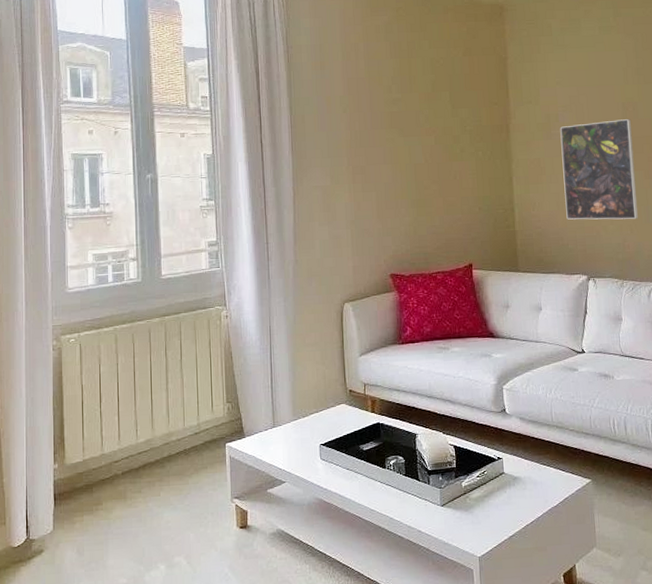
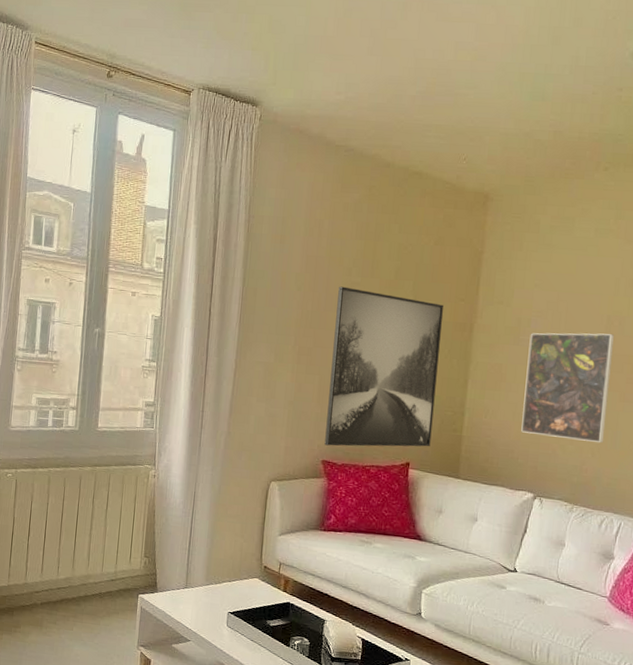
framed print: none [382,104,489,259] -> present [324,286,443,447]

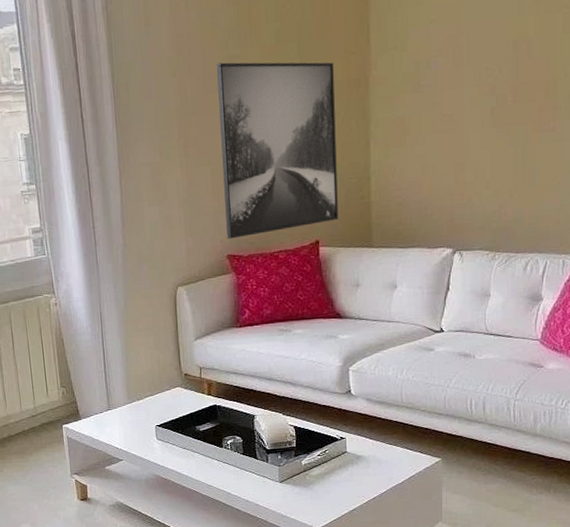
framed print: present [521,333,614,443] -> none [431,60,522,187]

